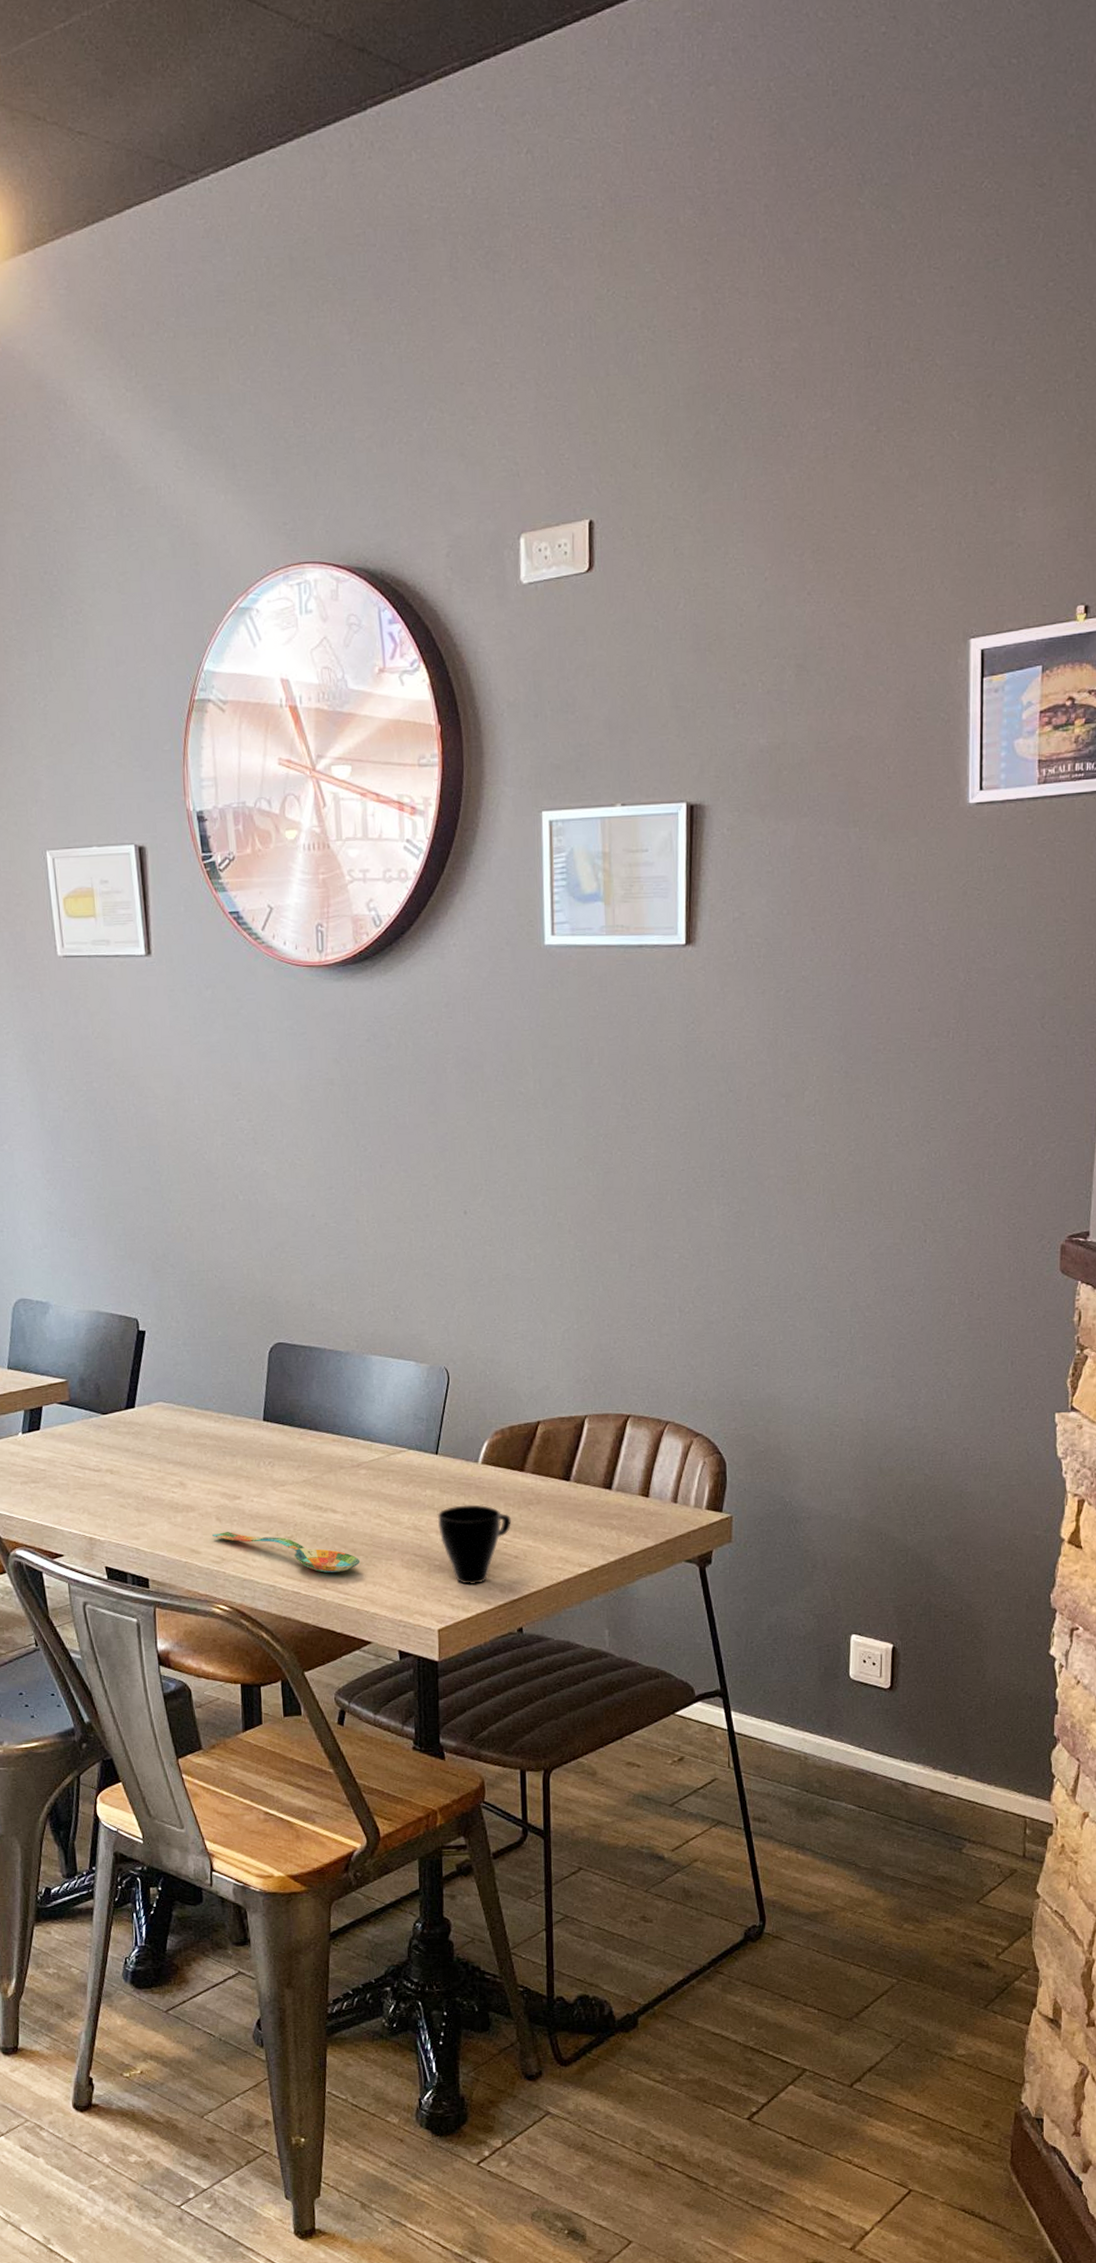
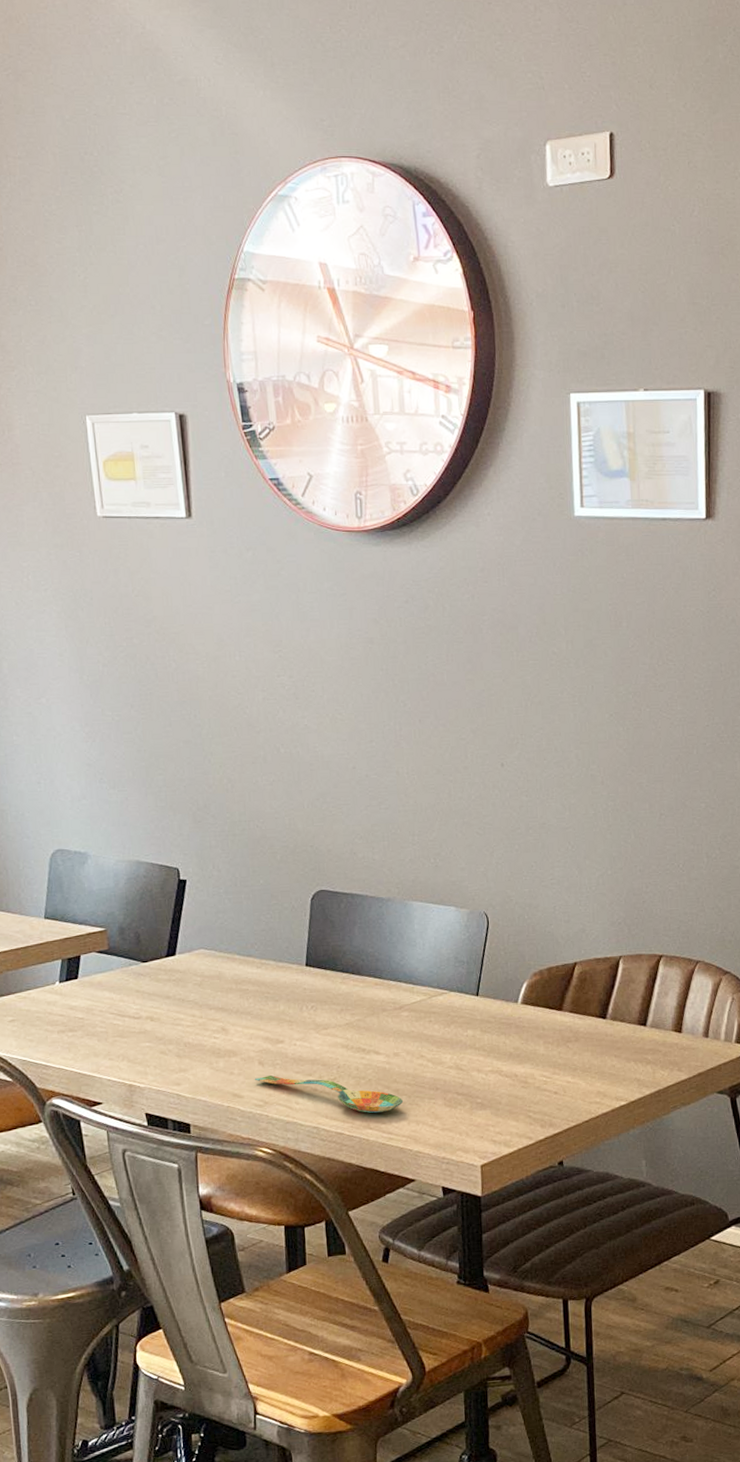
cup: present [437,1504,511,1585] -> none [478,1043,551,1122]

